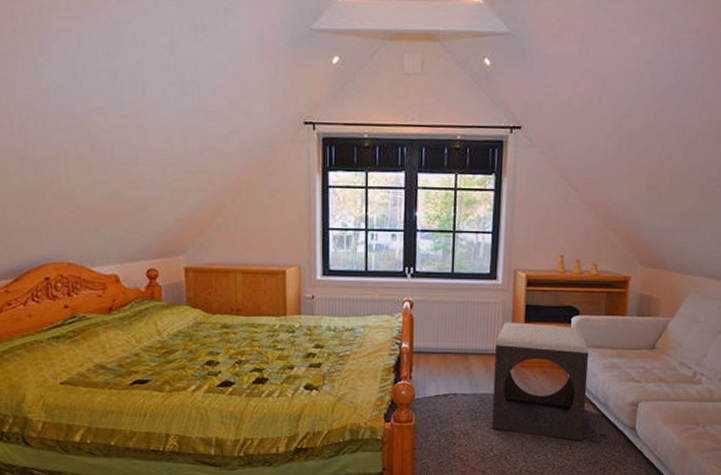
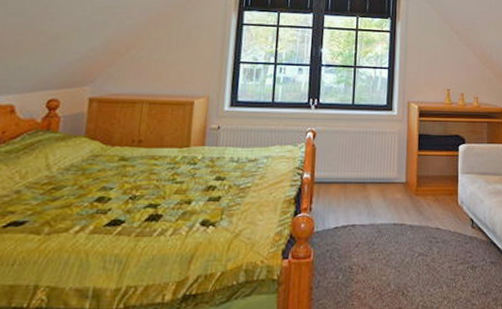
footstool: present [491,322,589,441] -> none [388,151,476,270]

